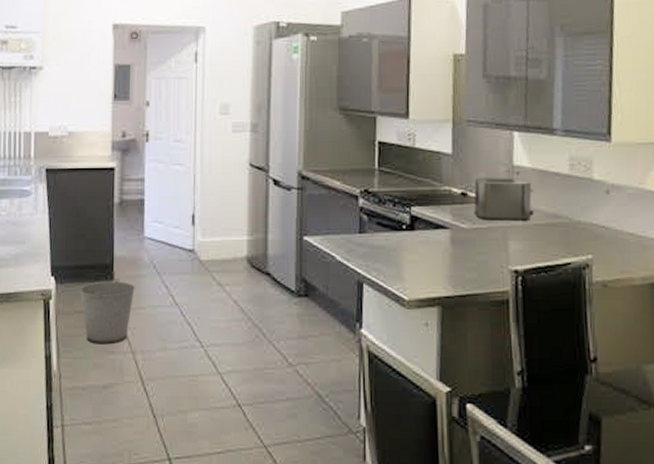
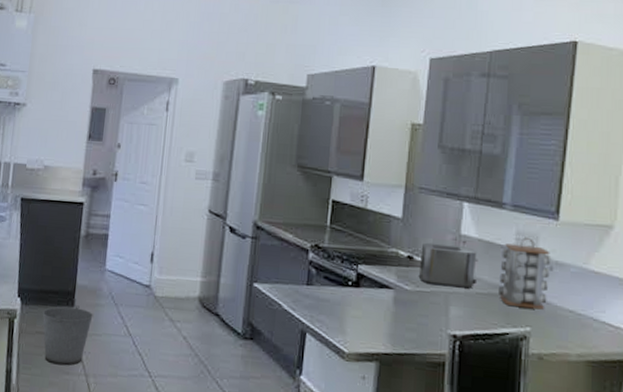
spice rack: none [556,162,607,235] -> present [499,237,552,310]

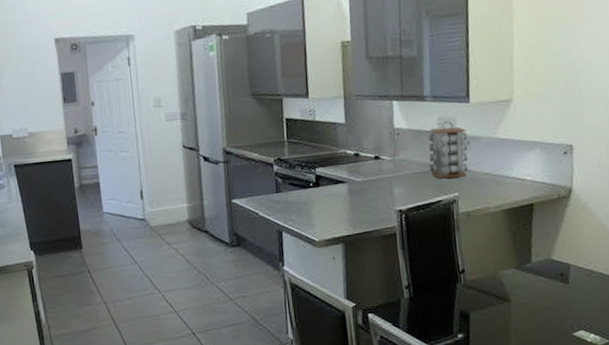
bucket: present [42,305,93,366] -> none [55,247,101,300]
toaster: present [418,242,479,289] -> none [364,137,412,174]

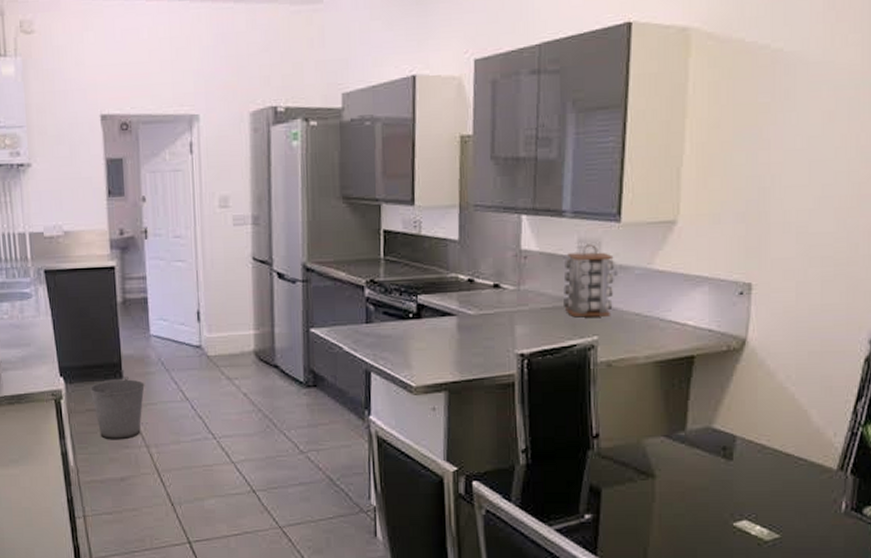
bucket: none [55,247,101,300] -> present [89,377,145,440]

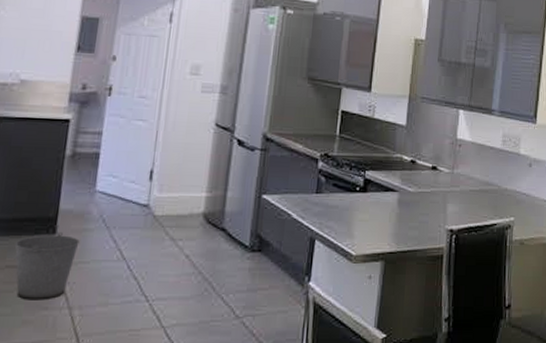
spice rack: present [563,243,615,318] -> none [488,139,531,201]

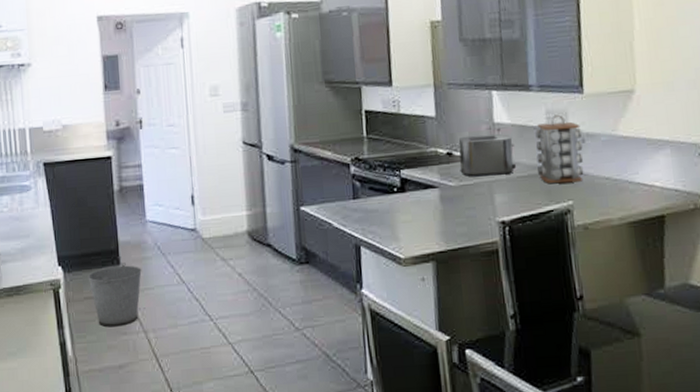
toaster: none [420,147,472,187] -> present [458,134,516,177]
spice rack: none [488,139,531,201] -> present [535,114,584,184]

